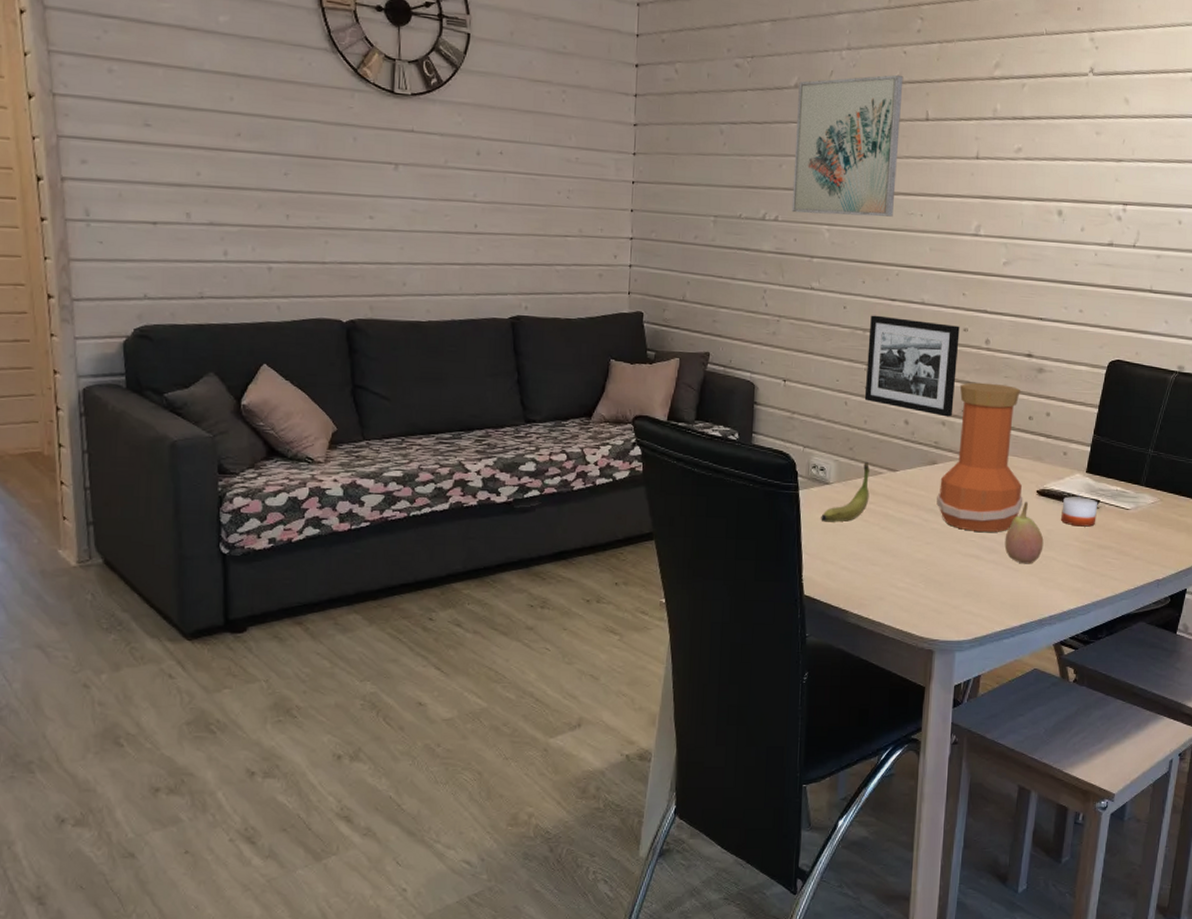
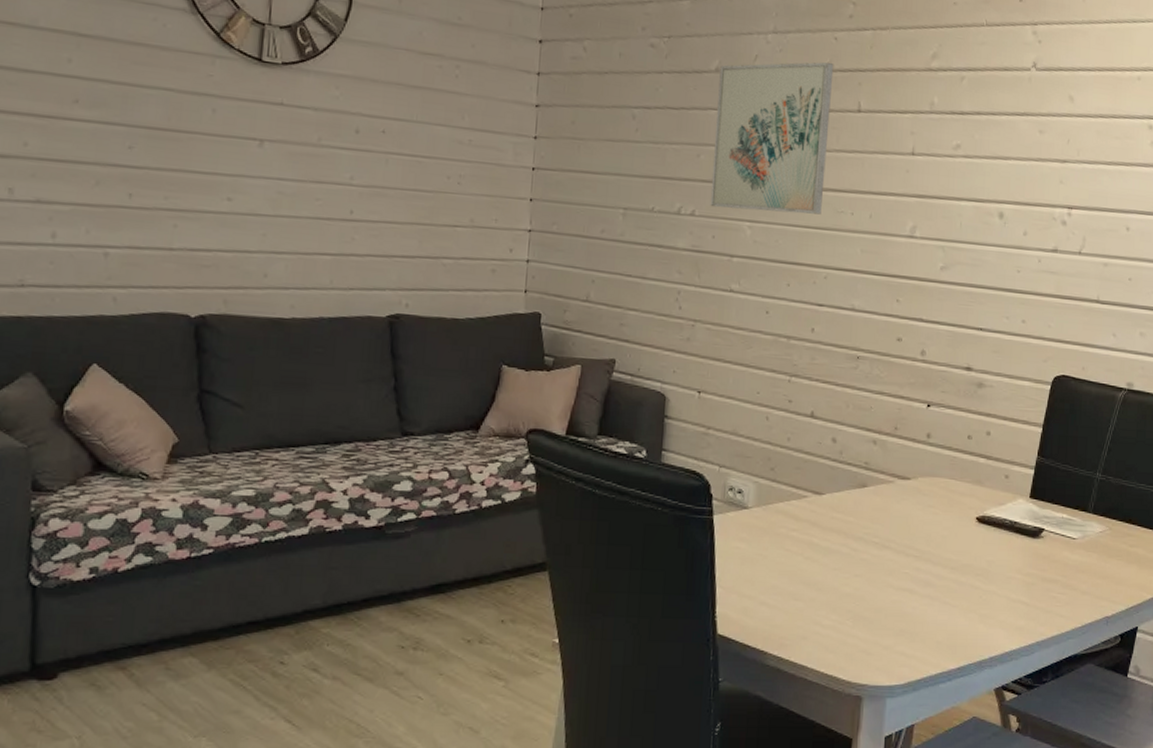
banana: present [821,461,870,522] -> none [737,483,793,552]
picture frame: present [864,315,960,417] -> none [787,321,893,435]
vase: present [936,382,1023,532] -> none [866,397,962,563]
fruit: present [1004,501,1044,564] -> none [941,529,984,599]
candle: present [1061,493,1098,527] -> none [1003,521,1043,558]

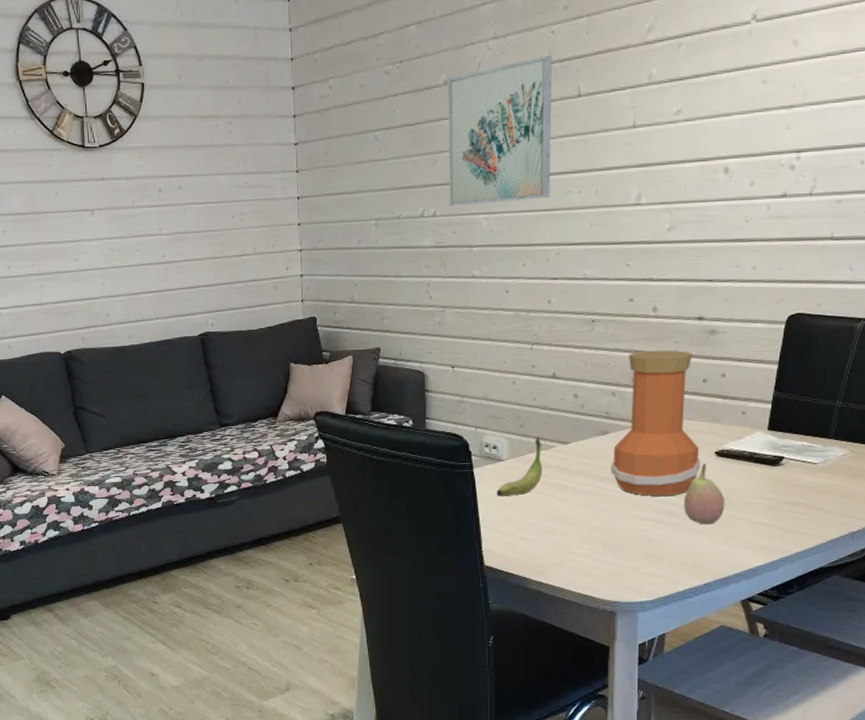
banana: none [737,483,793,552] -> present [496,436,543,497]
vase: none [866,397,962,563] -> present [611,350,701,496]
fruit: none [941,529,984,599] -> present [683,463,725,525]

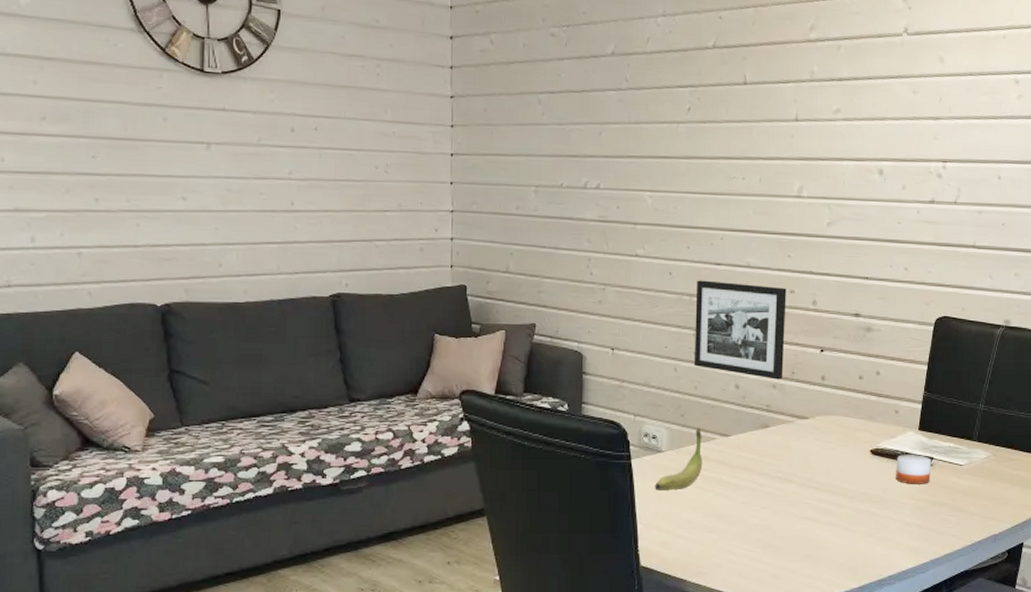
wall art: present [448,55,553,206] -> none [613,39,720,182]
picture frame: none [532,295,625,387] -> present [694,280,786,380]
vase: present [611,350,701,496] -> none [771,344,857,494]
fruit: present [683,463,725,525] -> none [840,461,879,525]
candle: none [743,451,783,484] -> present [896,451,932,484]

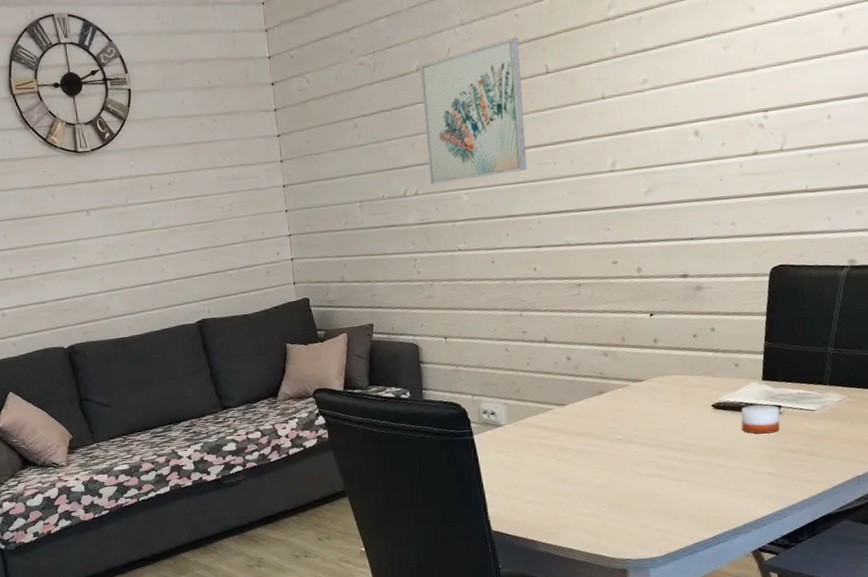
wall art: none [613,39,720,182] -> present [420,37,527,185]
banana: present [655,427,703,491] -> none [498,400,542,462]
picture frame: present [694,280,786,380] -> none [519,260,614,348]

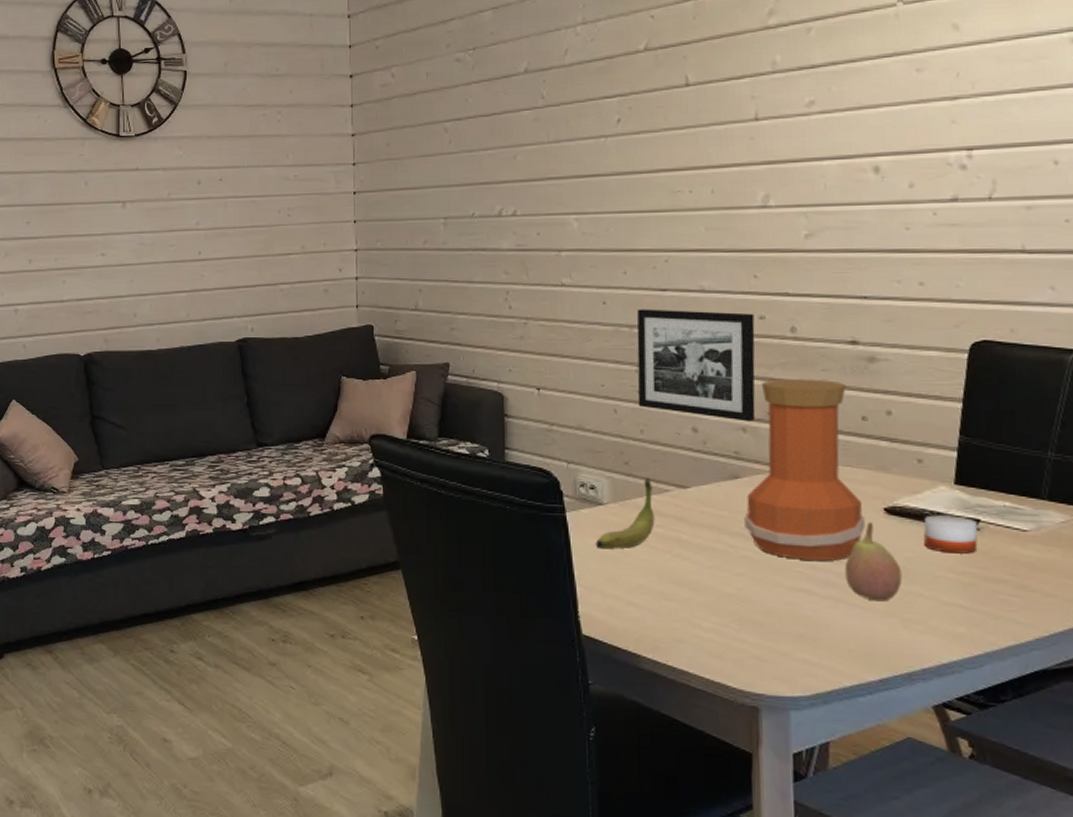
wall art: present [420,37,527,185] -> none [529,41,655,205]
banana: none [498,400,542,462] -> present [595,477,655,549]
picture frame: none [519,260,614,348] -> present [637,309,756,422]
vase: none [609,308,699,452] -> present [744,378,866,561]
fruit: none [685,416,727,478] -> present [844,521,902,602]

